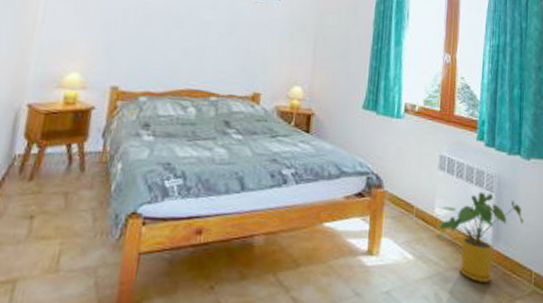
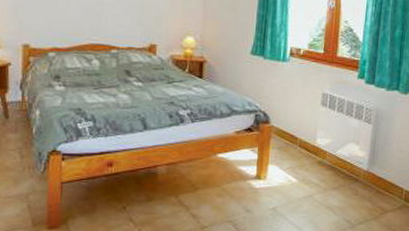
house plant: present [438,191,525,282] -> none [319,123,399,199]

